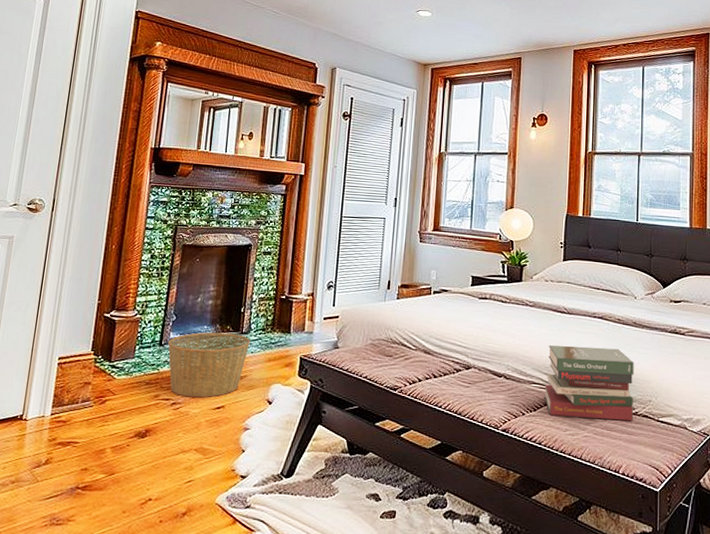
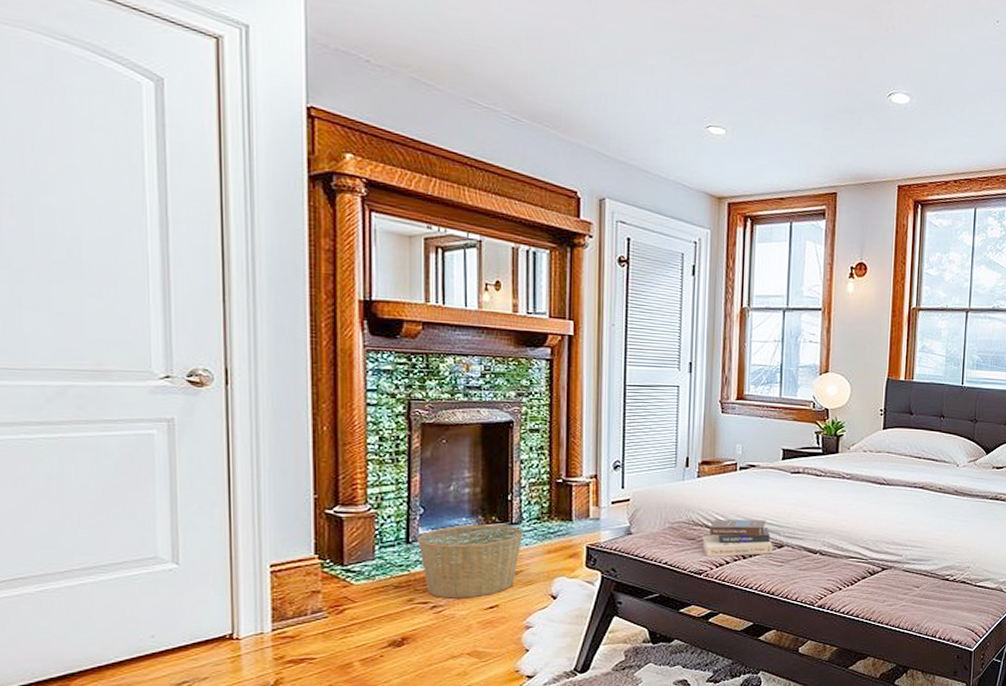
books: none [398,339,462,375] -> present [702,520,773,558]
books: present [544,345,634,422] -> none [862,517,954,589]

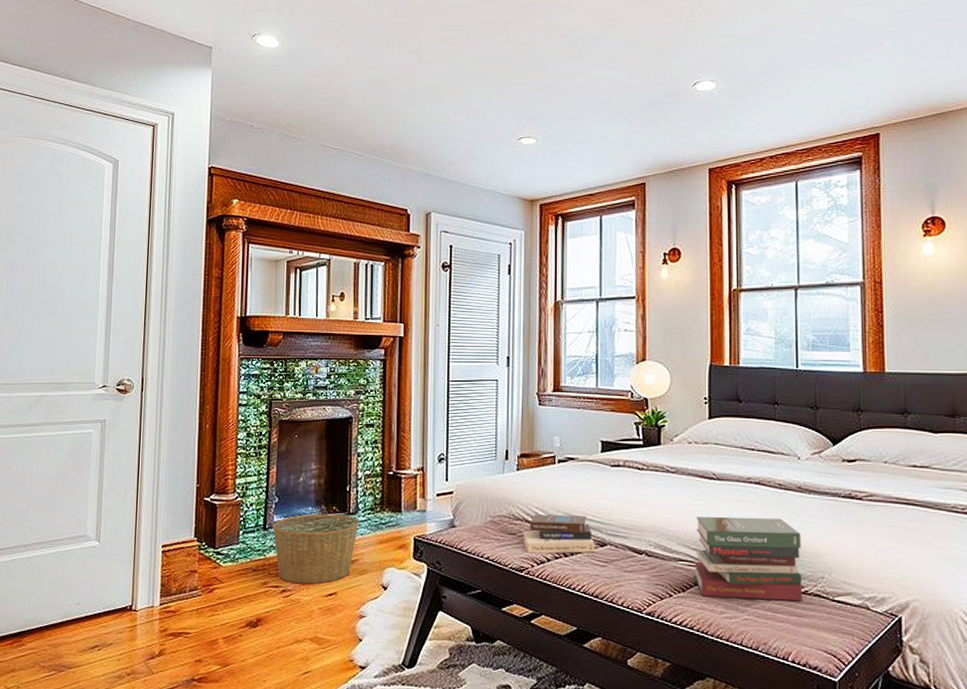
books: none [862,517,954,589] -> present [694,516,802,602]

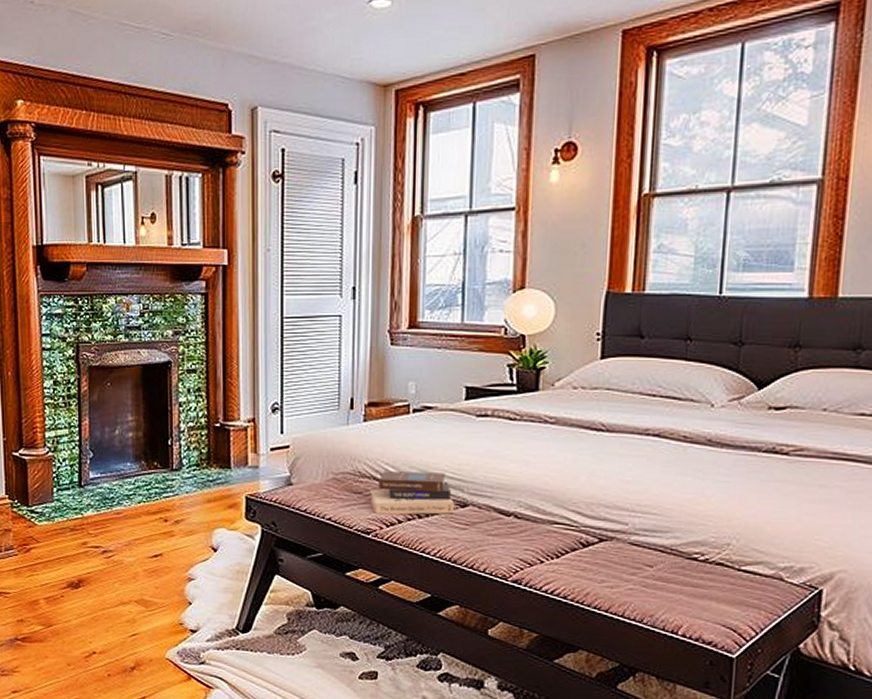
basket: present [272,513,359,585] -> none [88,470,183,545]
books: present [694,516,802,602] -> none [571,474,706,571]

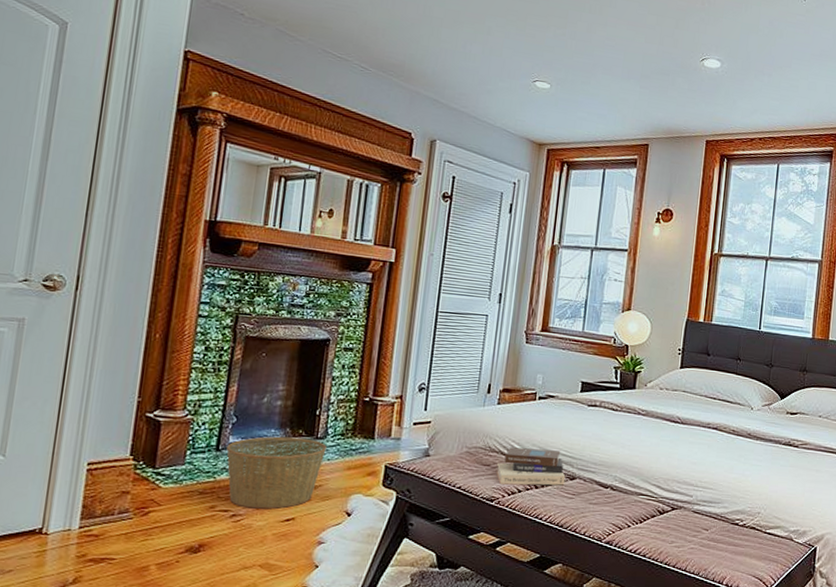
basket: none [88,470,183,545] -> present [226,436,327,509]

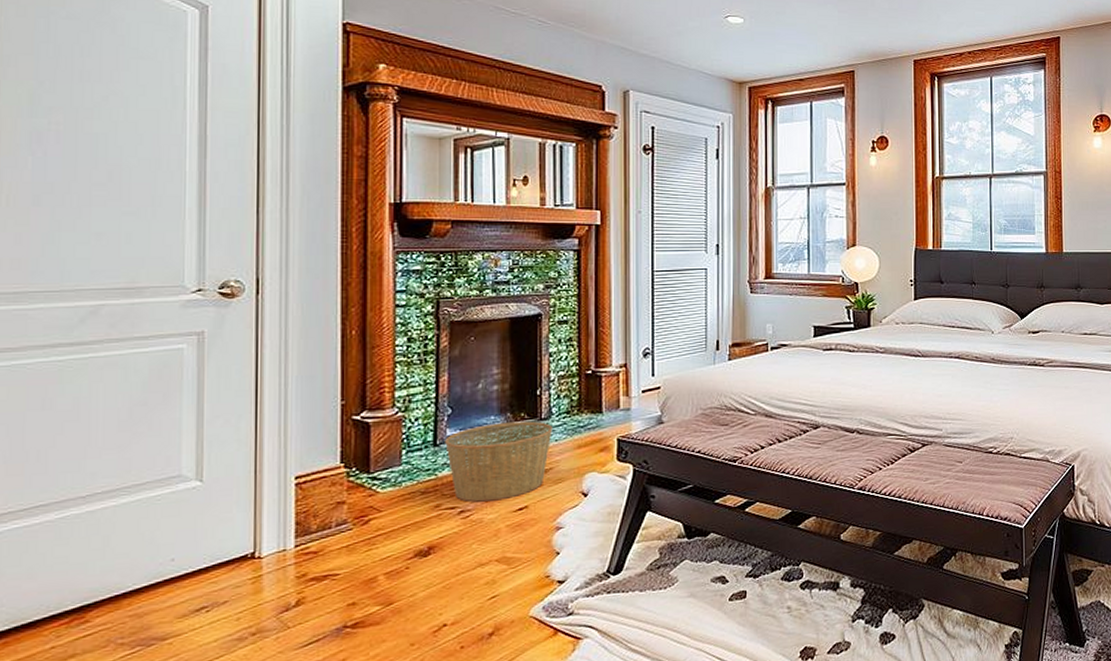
books: present [496,447,566,486] -> none [736,400,809,444]

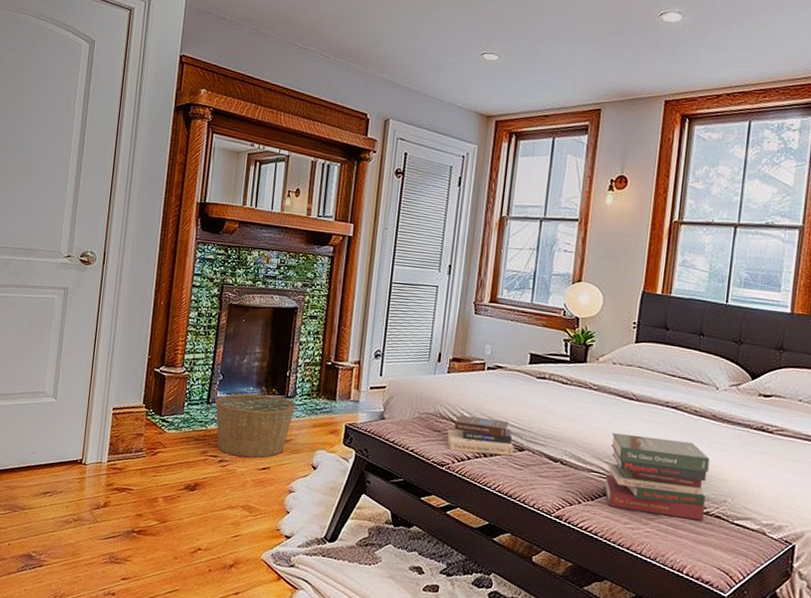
books: none [736,400,809,444] -> present [446,415,514,456]
books: none [902,388,995,466] -> present [604,433,710,521]

